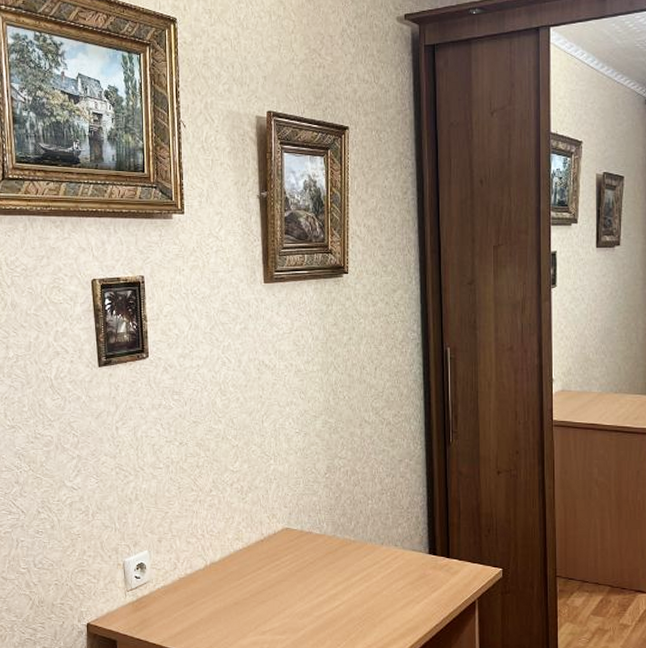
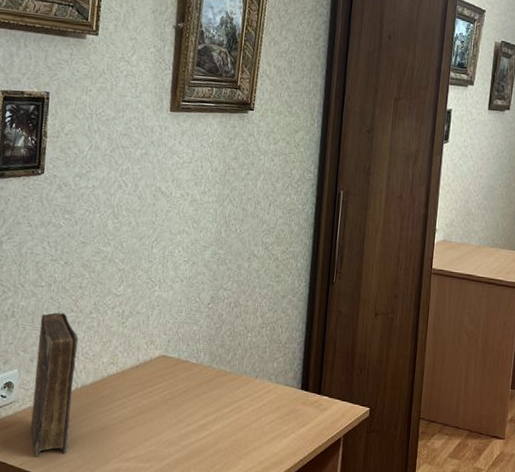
book: none [163,493,205,636] -> present [31,312,79,459]

